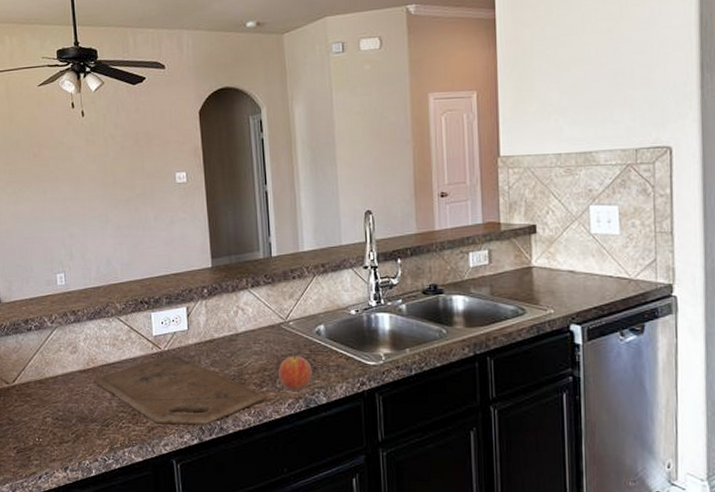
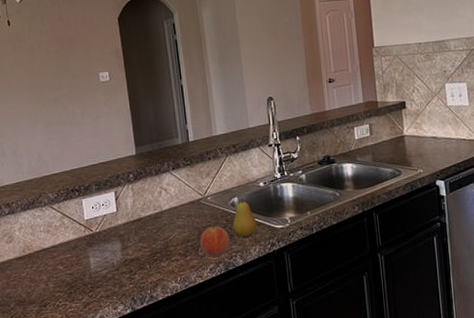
cutting board: present [93,354,269,426] -> none [29,234,193,299]
fruit: none [317,325,345,371] -> present [232,197,257,237]

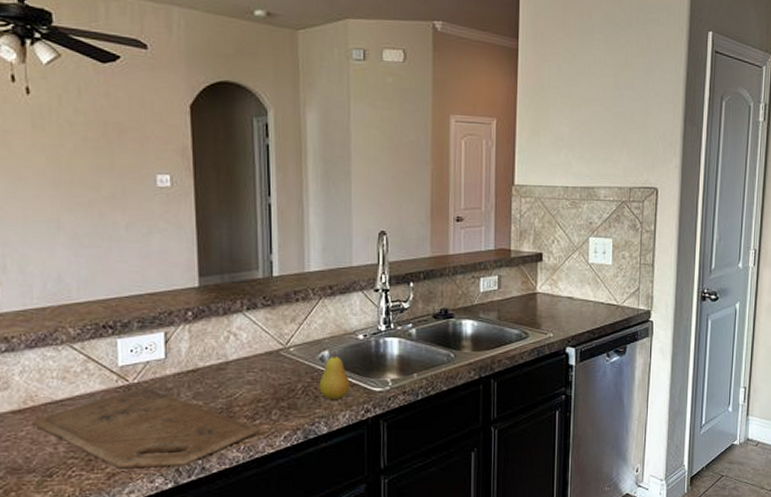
cutting board: none [29,234,193,299] -> present [31,387,263,469]
fruit: present [200,224,230,258] -> none [275,382,313,423]

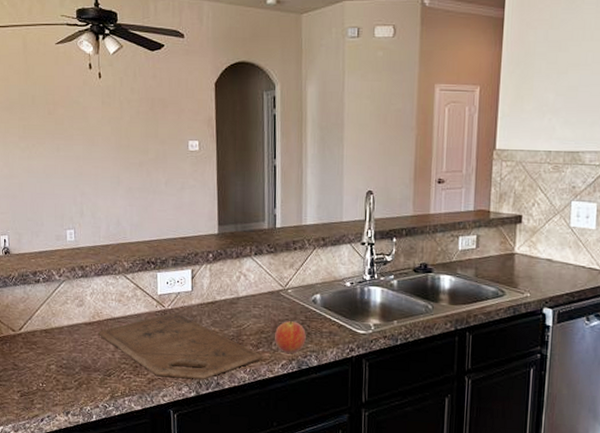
fruit: none [275,382,313,423] -> present [275,319,306,354]
fruit: present [319,351,350,399] -> none [311,295,338,337]

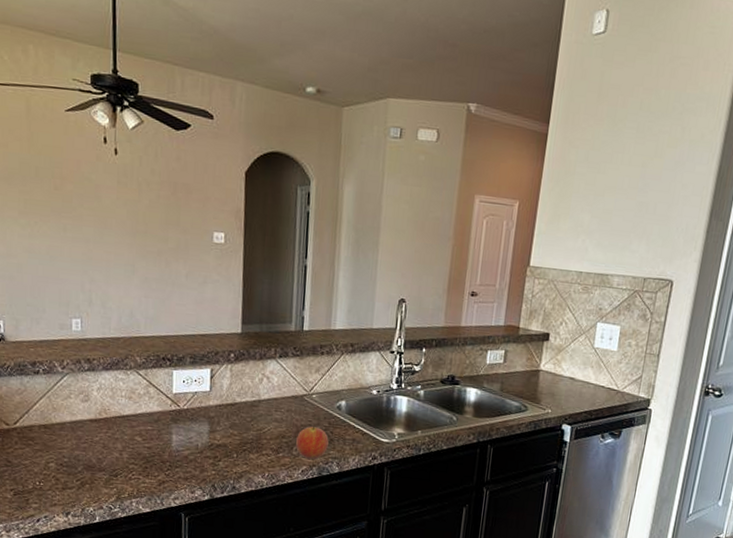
cutting board: present [97,312,265,380] -> none [104,412,284,484]

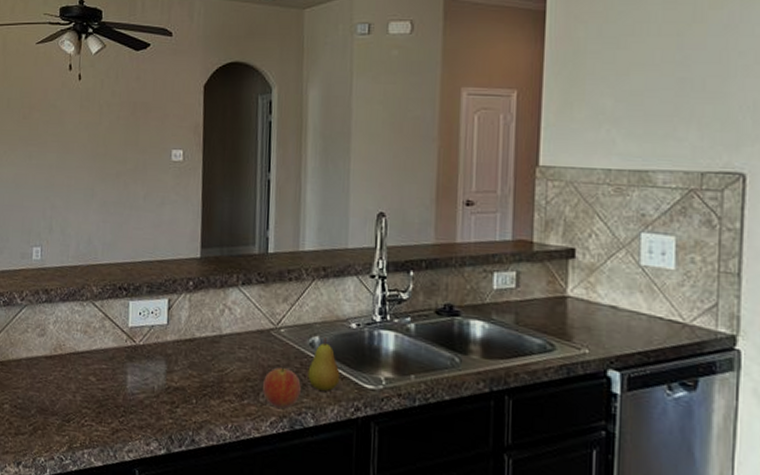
fruit: none [334,402,362,445] -> present [307,337,340,391]

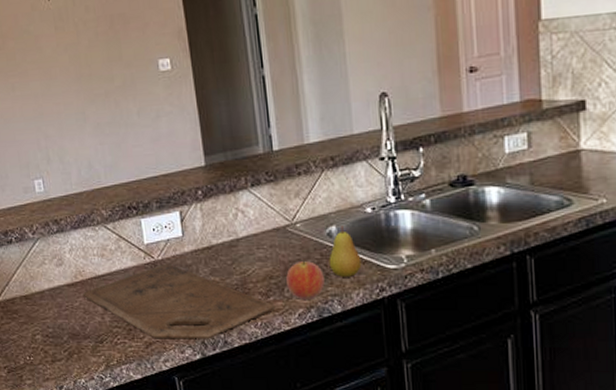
cutting board: none [58,349,250,435] -> present [82,263,277,340]

